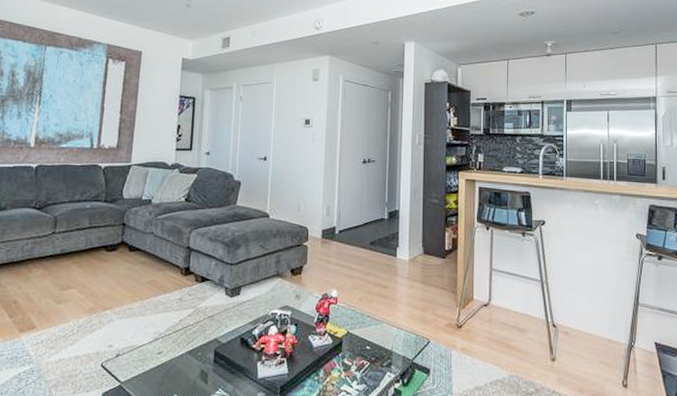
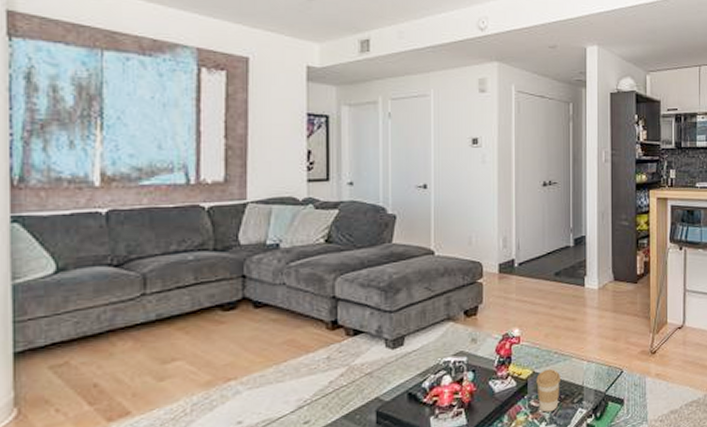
coffee cup: none [350,331,372,372] -> present [536,368,560,413]

